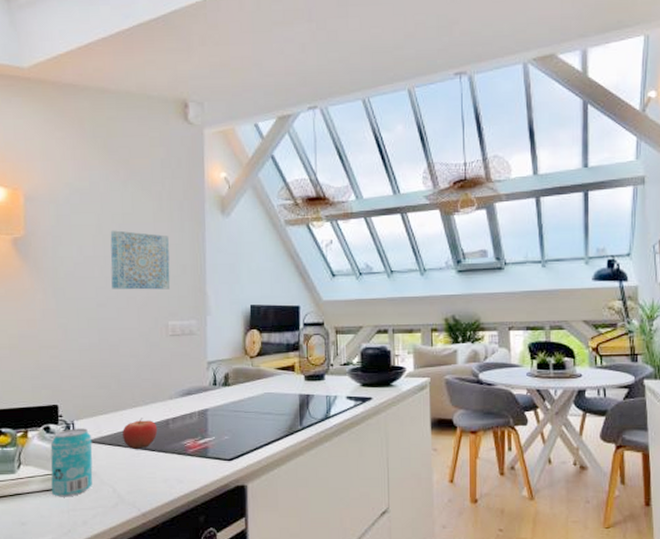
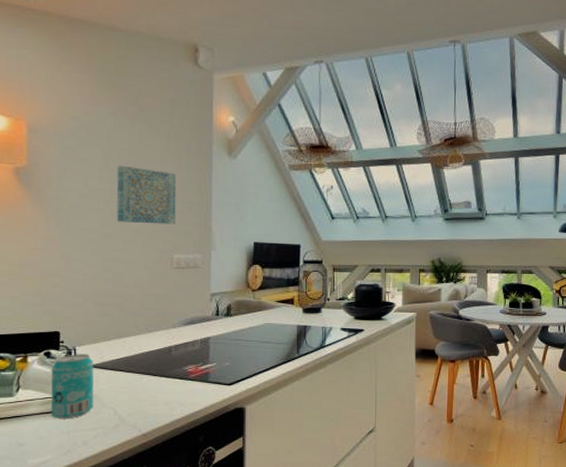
fruit: present [123,418,158,449] -> none [125,345,160,374]

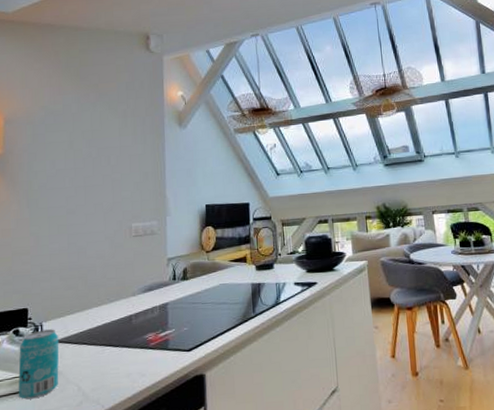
wall art: present [116,165,176,224] -> none [80,145,134,197]

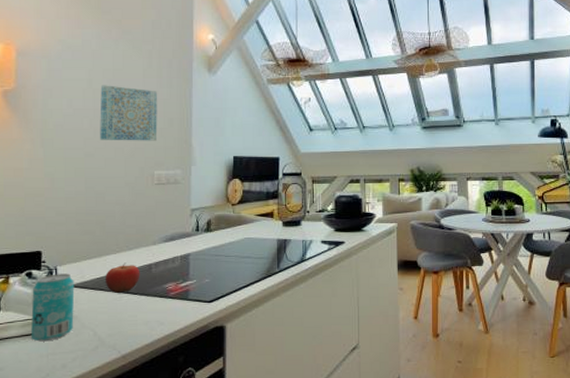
wall art: none [80,145,134,197] -> present [100,85,158,141]
fruit: none [88,315,121,346] -> present [106,263,140,293]

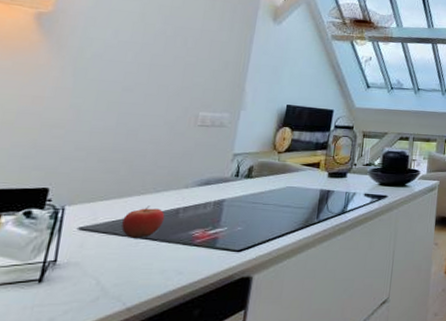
beverage can: present [30,273,75,342] -> none [14,214,84,291]
wall art: present [100,85,158,141] -> none [143,20,216,82]

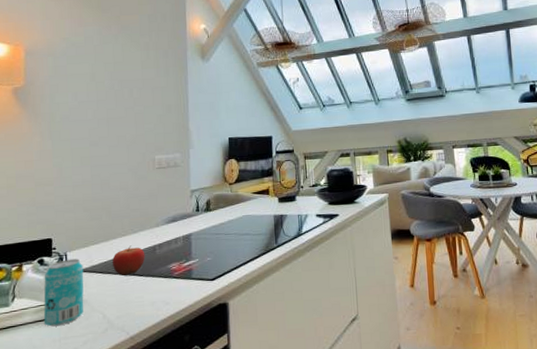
beverage can: none [14,214,84,291] -> present [43,259,84,327]

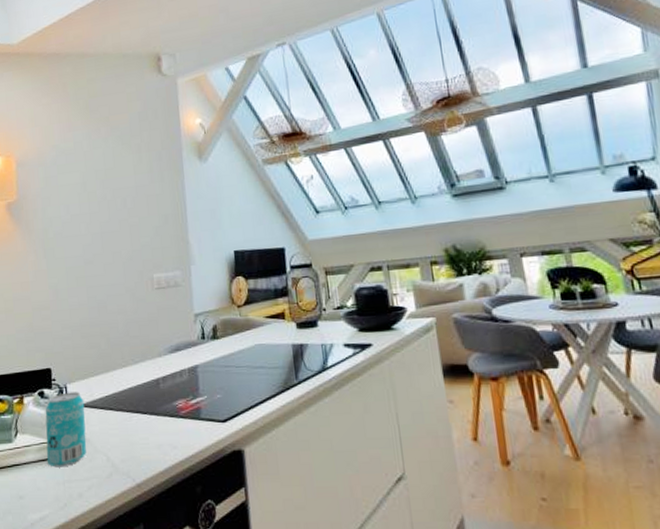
fruit: present [112,245,146,275] -> none [114,378,149,412]

